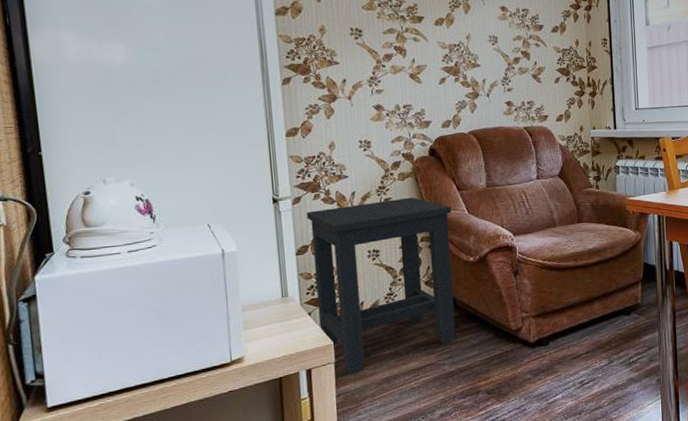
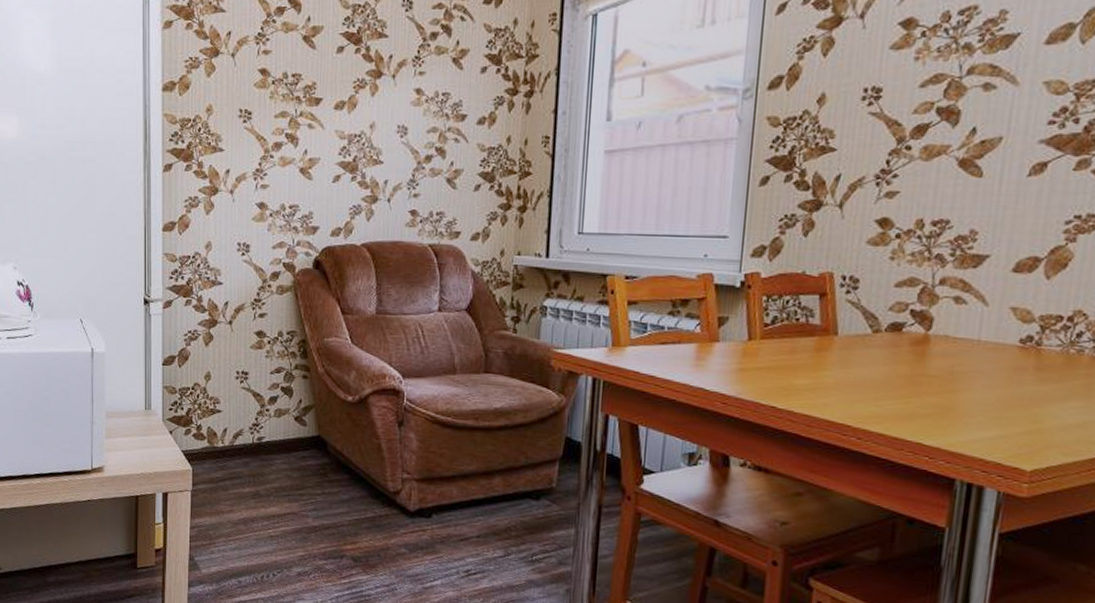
side table: present [306,197,456,375] -> none [176,315,333,508]

